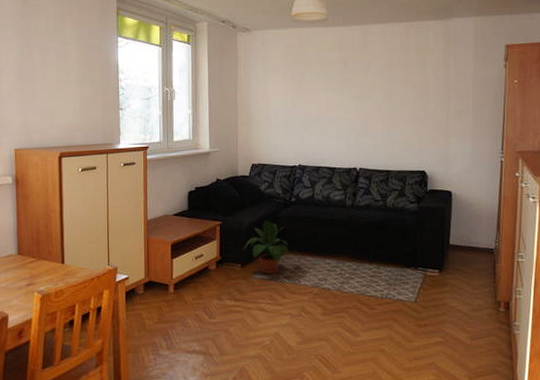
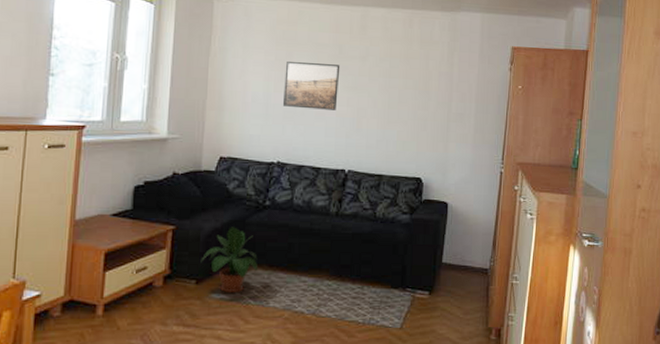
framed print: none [299,78,347,119] -> present [283,62,341,110]

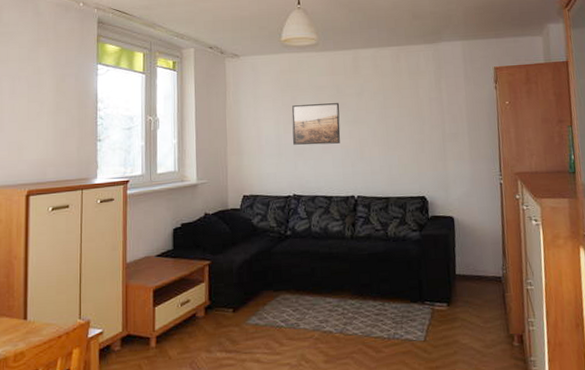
potted plant: present [200,227,258,292] -> none [235,257,287,318]

